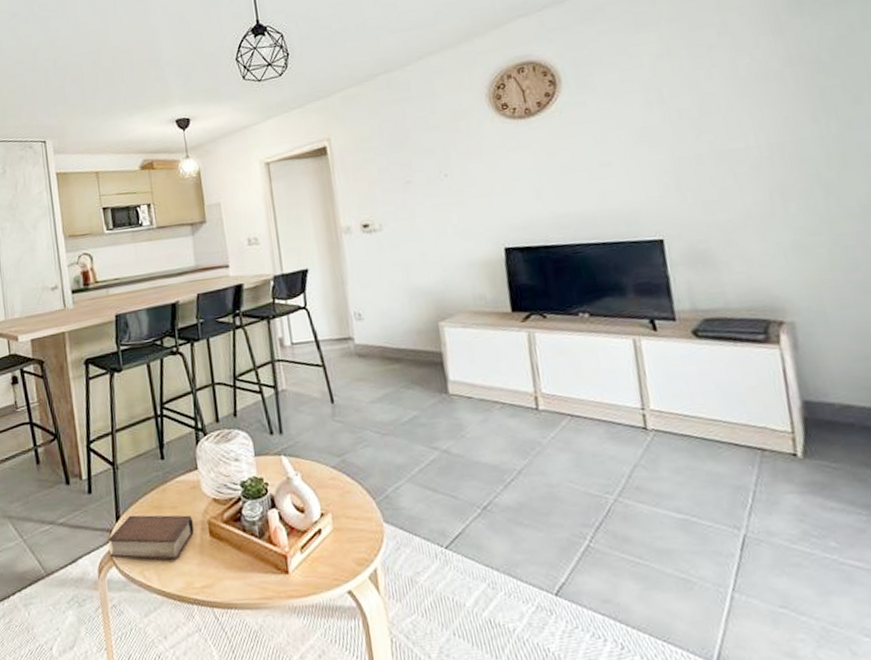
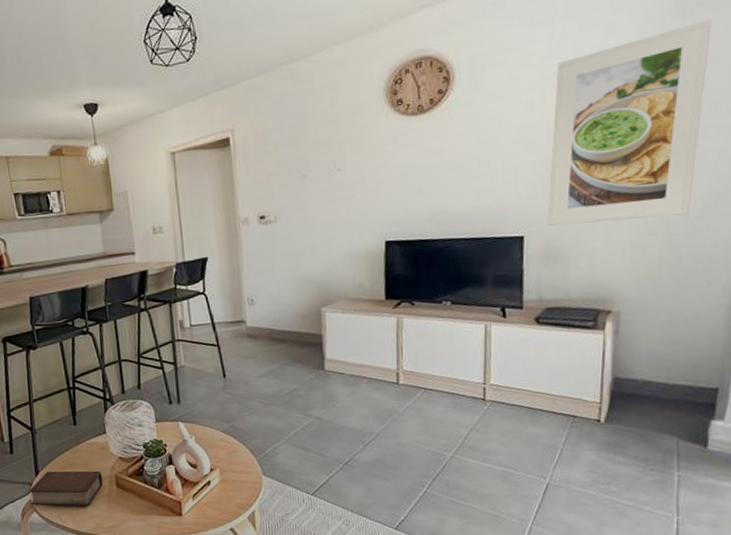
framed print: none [671,14,854,228] -> present [548,19,713,226]

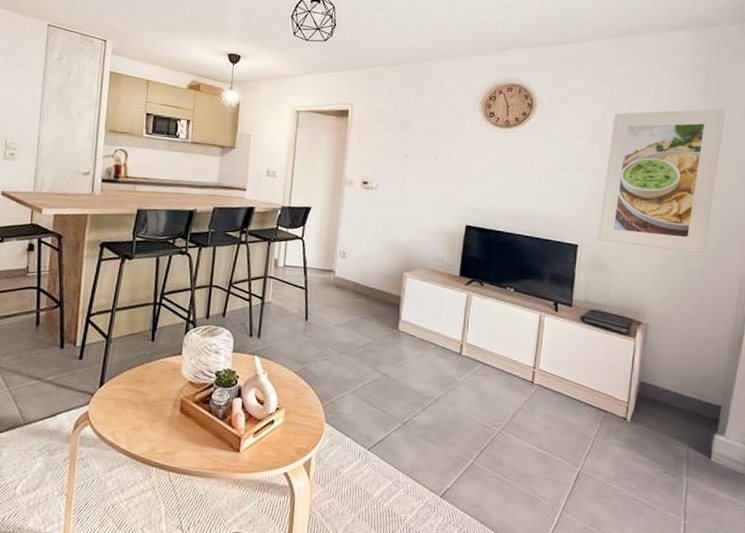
book: present [29,470,103,507] -> none [87,384,169,427]

